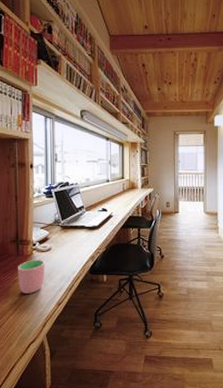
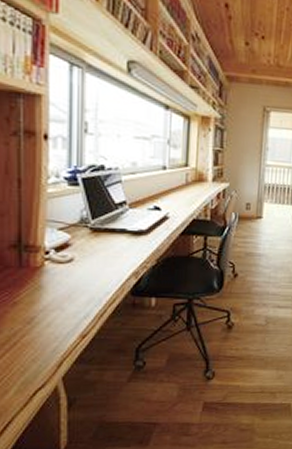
cup: present [18,260,45,294] -> none [20,274,63,321]

